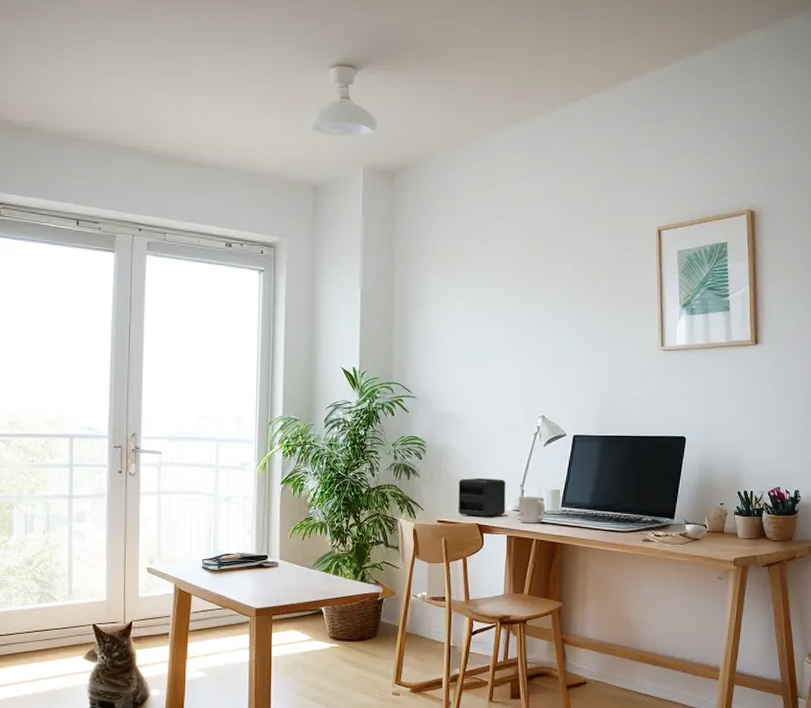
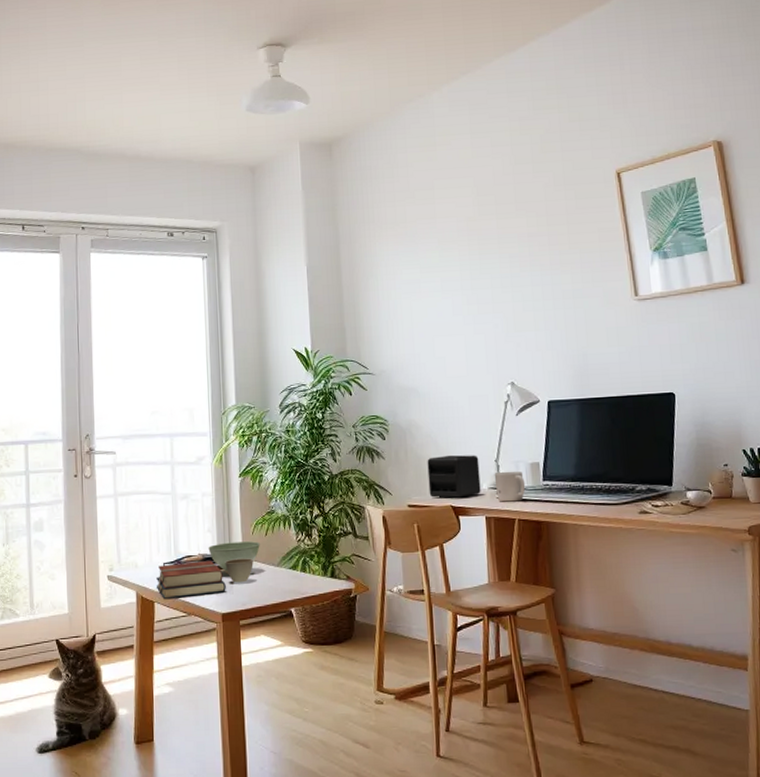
books: none [195,560,261,592] -> present [156,561,226,599]
bowl: none [247,544,297,573] -> present [208,541,260,574]
cup: none [262,559,289,582] -> present [225,558,254,583]

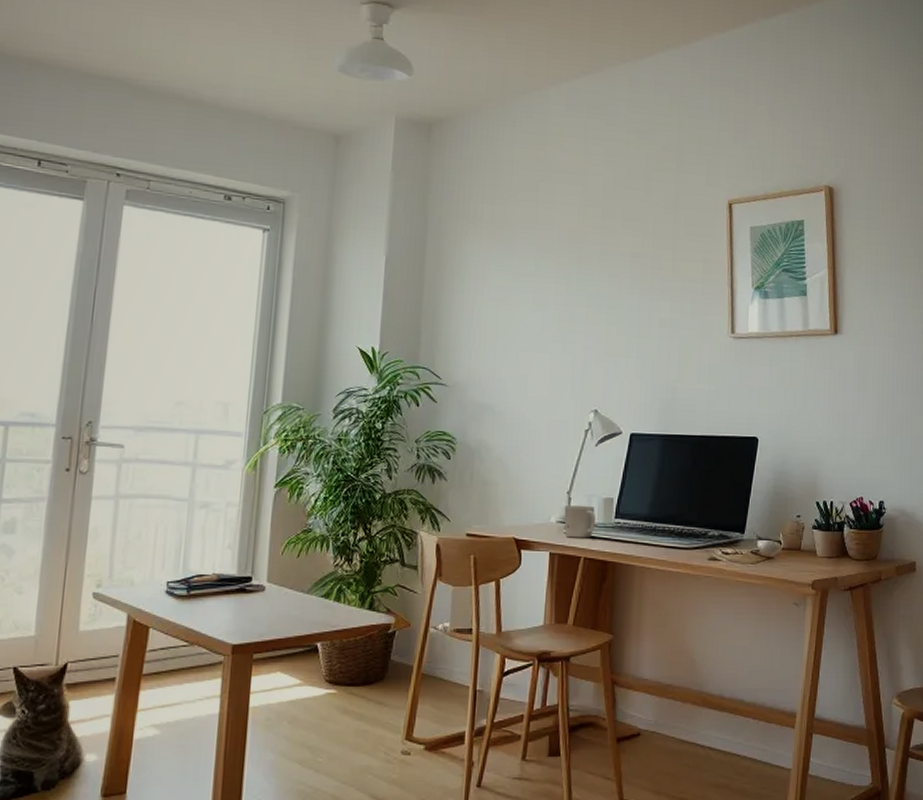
books: present [156,561,226,599] -> none [155,582,242,624]
bowl: present [208,541,260,574] -> none [225,562,290,599]
cup: present [225,558,254,583] -> none [244,581,279,610]
desk organizer: present [427,455,481,498] -> none [491,482,550,530]

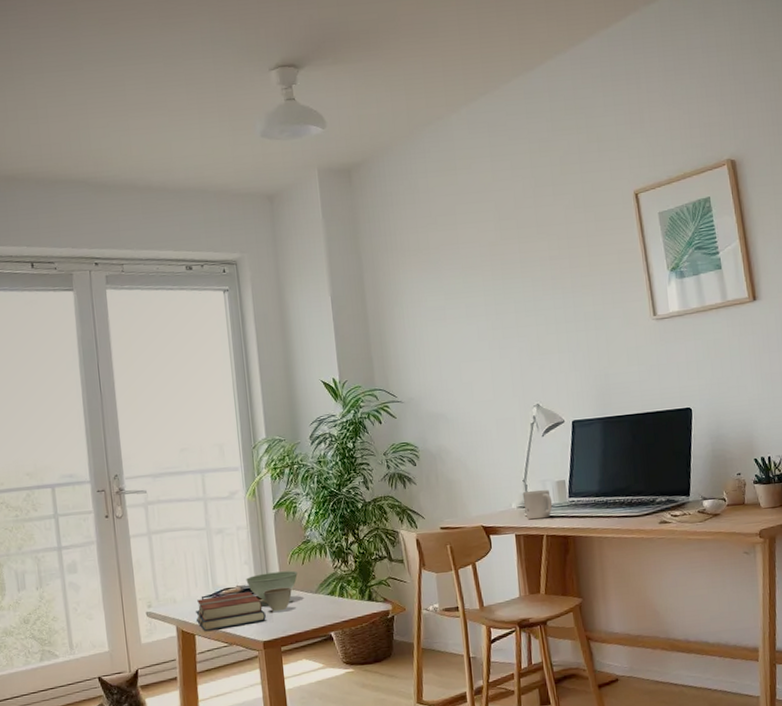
books: none [155,582,242,624] -> present [196,592,266,631]
bowl: none [225,562,290,599] -> present [246,570,298,604]
cup: none [244,581,279,610] -> present [263,587,292,612]

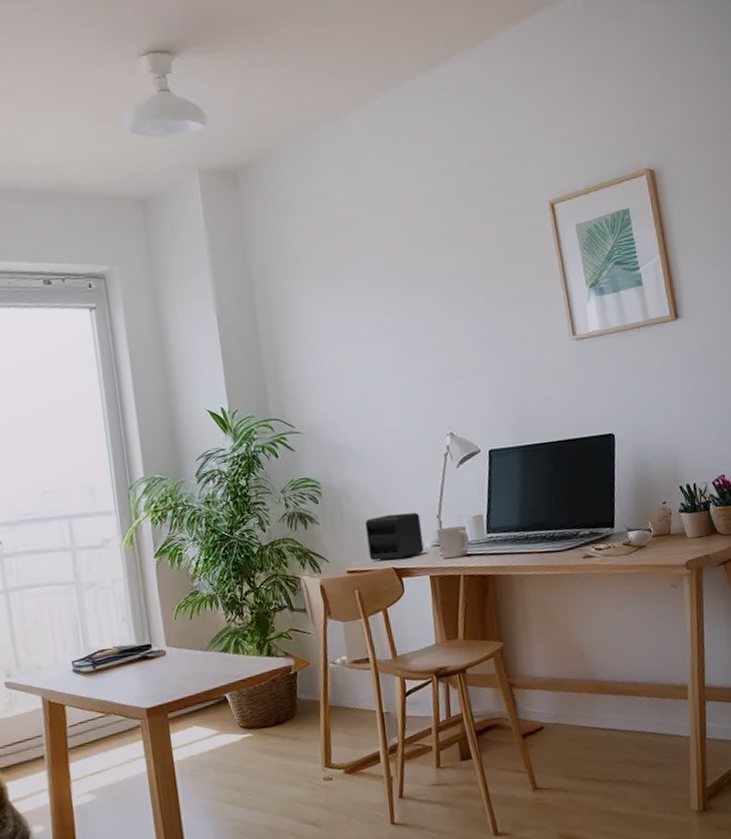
books: present [196,592,266,631] -> none [65,653,149,700]
bowl: present [246,570,298,604] -> none [124,626,185,666]
cup: present [263,587,292,612] -> none [145,645,179,674]
desk organizer: none [457,476,510,519] -> present [365,512,424,561]

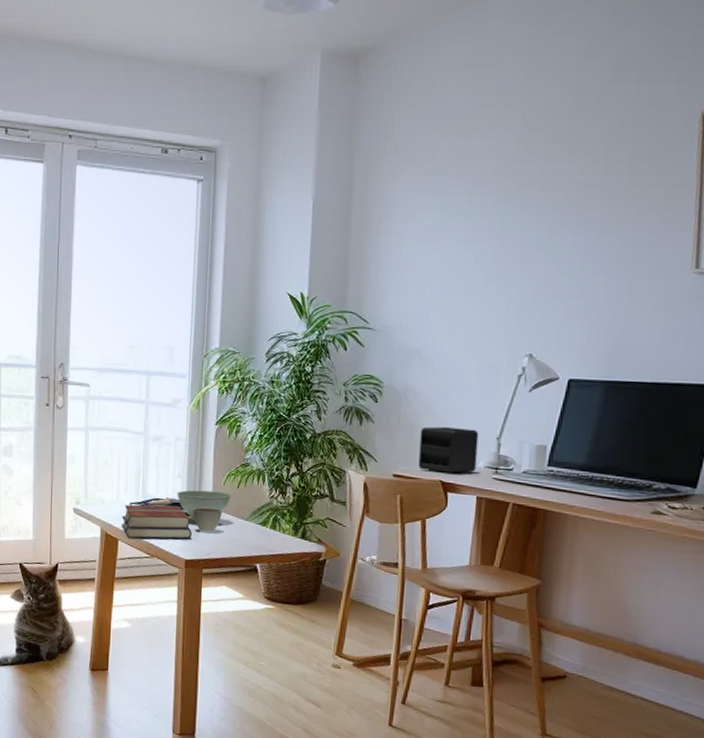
books: none [65,653,149,700] -> present [122,504,192,539]
bowl: none [124,626,185,666] -> present [177,490,231,522]
cup: none [145,645,179,674] -> present [193,507,222,532]
mug: present [436,525,470,559] -> none [492,450,527,485]

